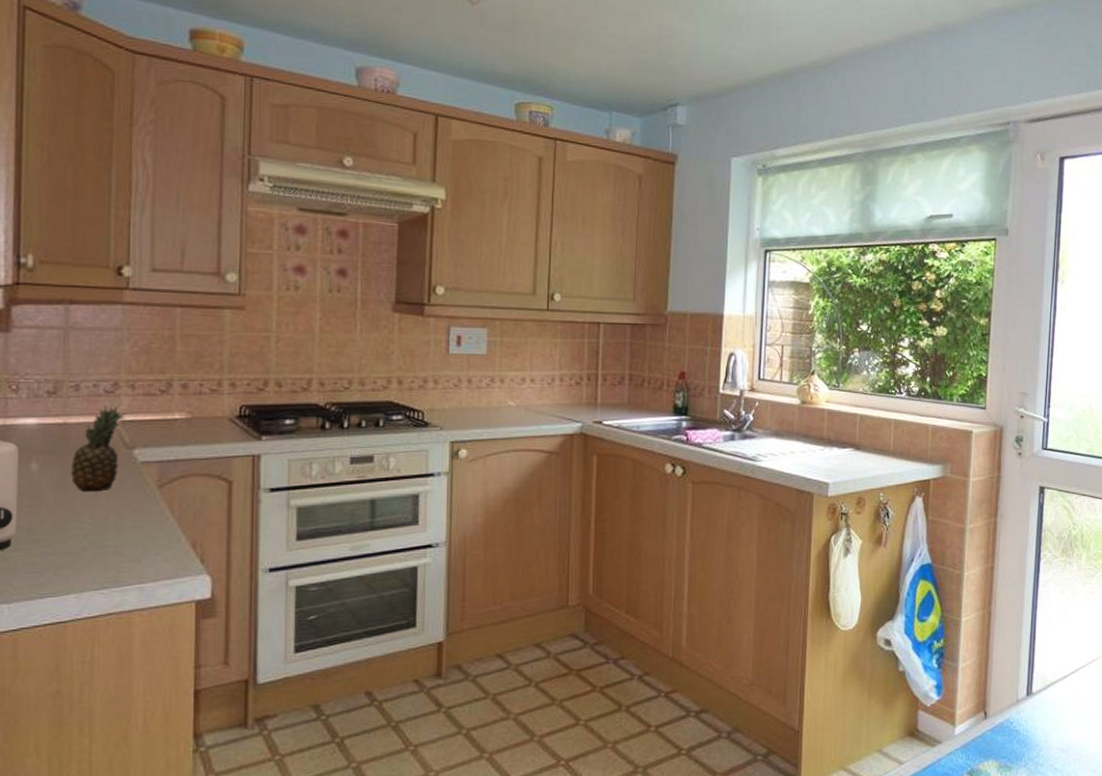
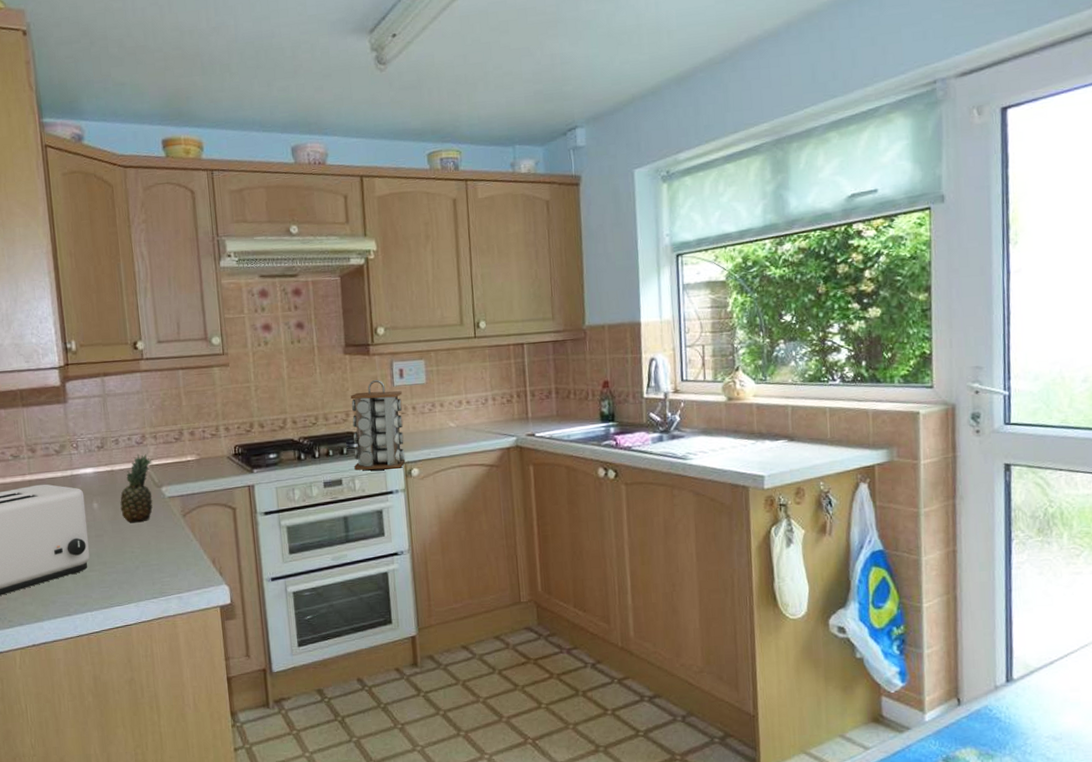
spice rack: none [390,345,457,449] -> present [350,380,406,471]

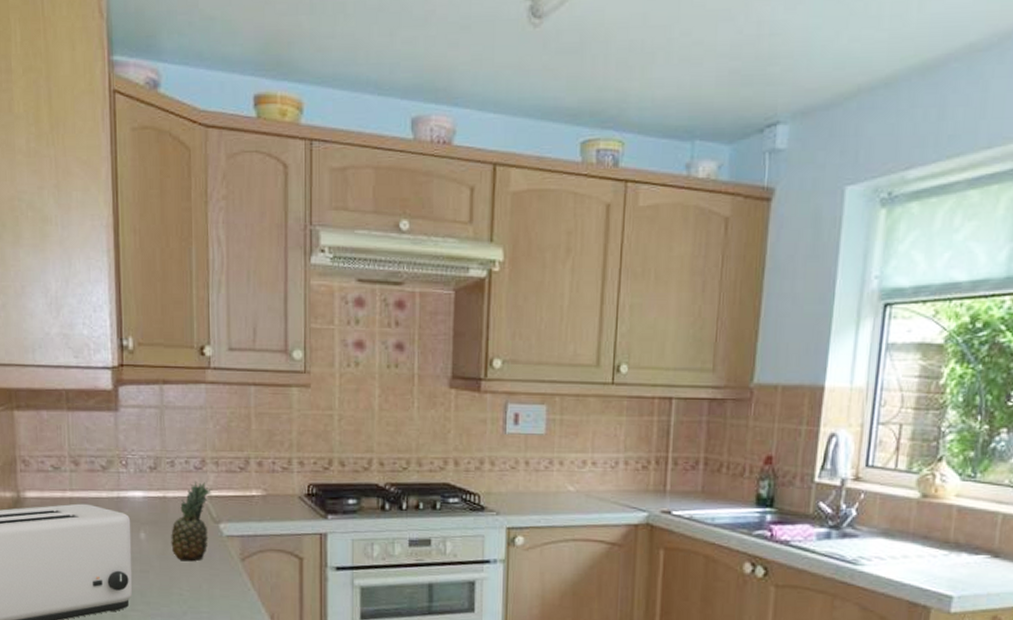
spice rack: present [350,380,406,471] -> none [447,424,515,535]

